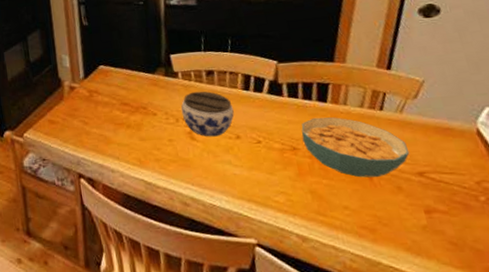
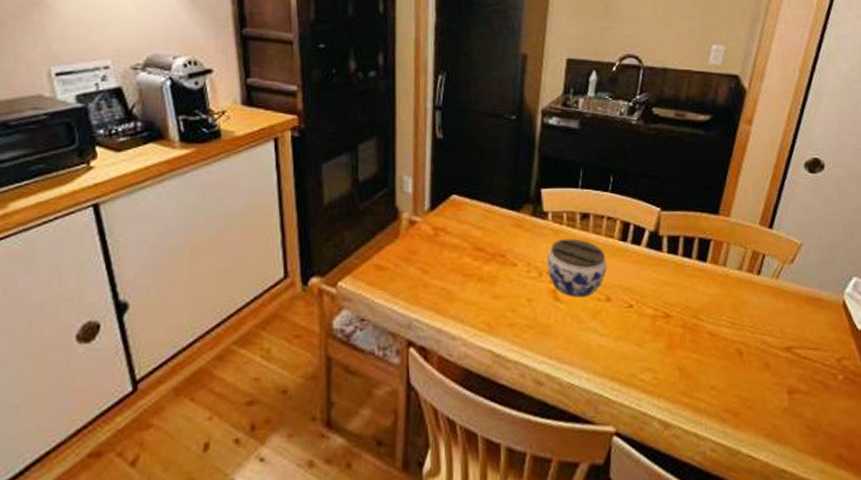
cereal bowl: present [301,117,410,178] -> none [677,279,781,352]

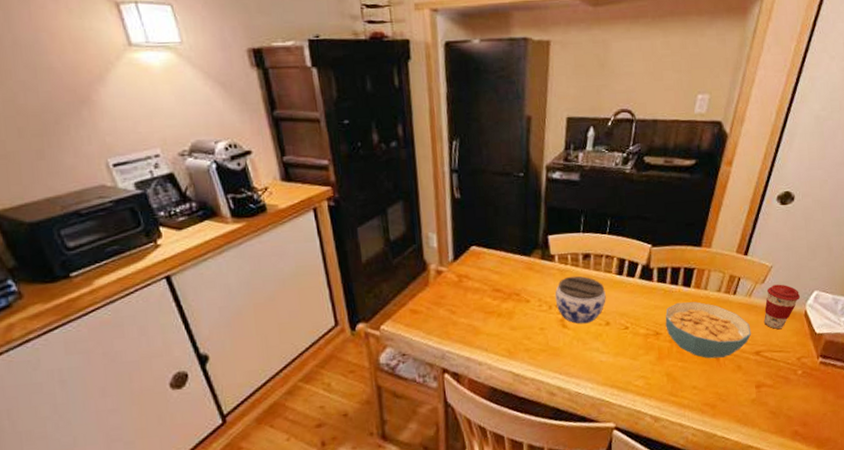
cereal bowl: none [677,279,781,352] -> present [665,301,752,359]
coffee cup: none [795,266,837,320] -> present [764,284,801,329]

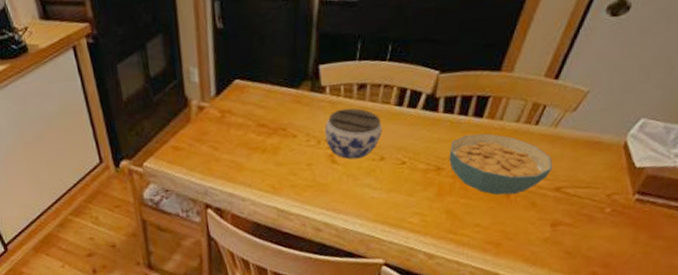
coffee cup: present [764,284,801,329] -> none [571,111,622,163]

